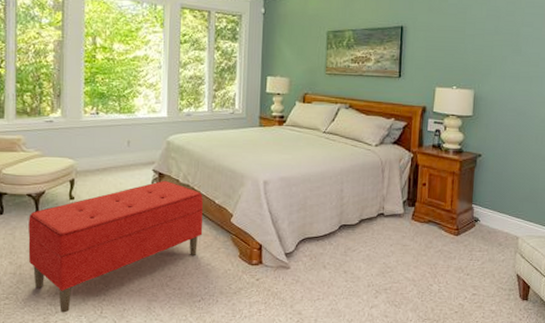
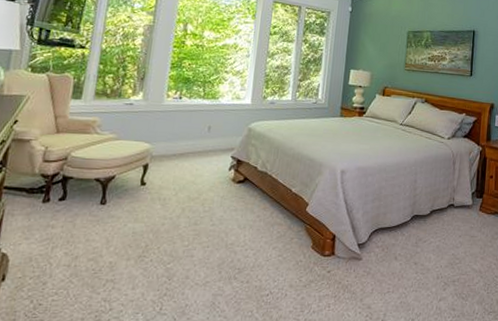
bench: present [28,180,204,313] -> none [86,167,280,310]

